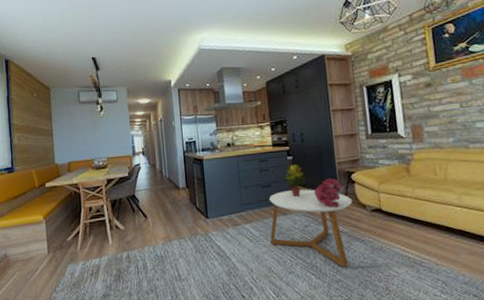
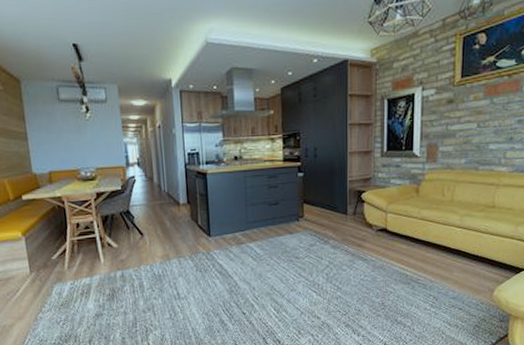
coffee table: present [269,189,353,266] -> none [274,208,360,284]
potted plant: present [284,164,306,197] -> none [293,181,315,215]
decorative sculpture: present [314,178,344,208] -> none [323,196,353,228]

